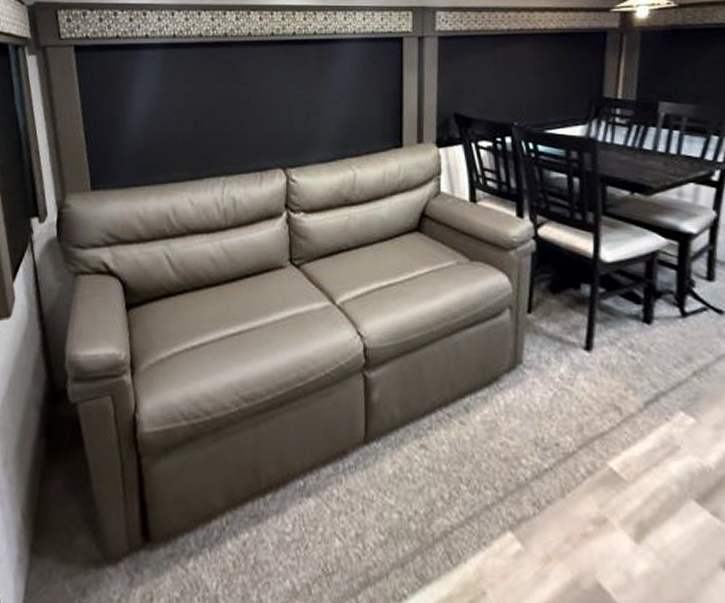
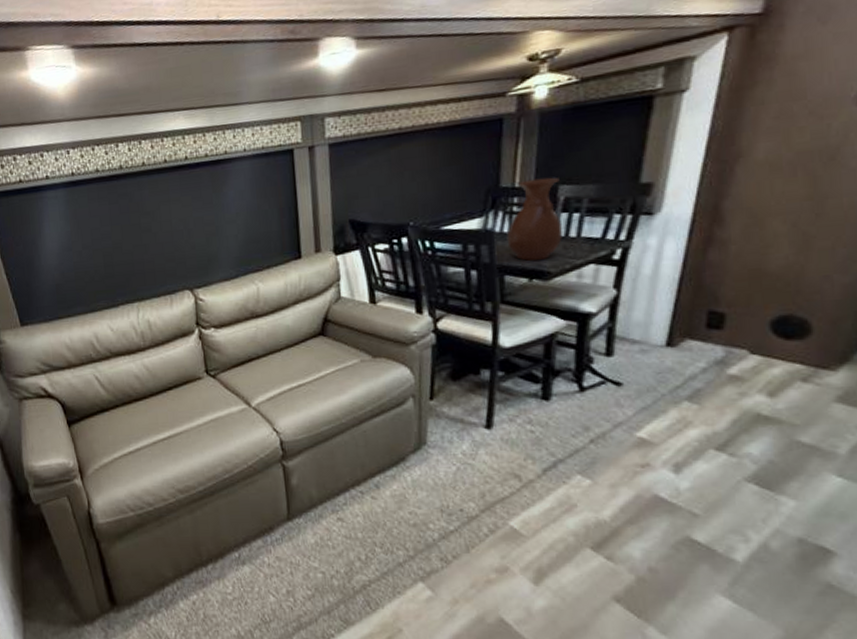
vase: none [609,93,664,173] -> present [506,177,564,261]

